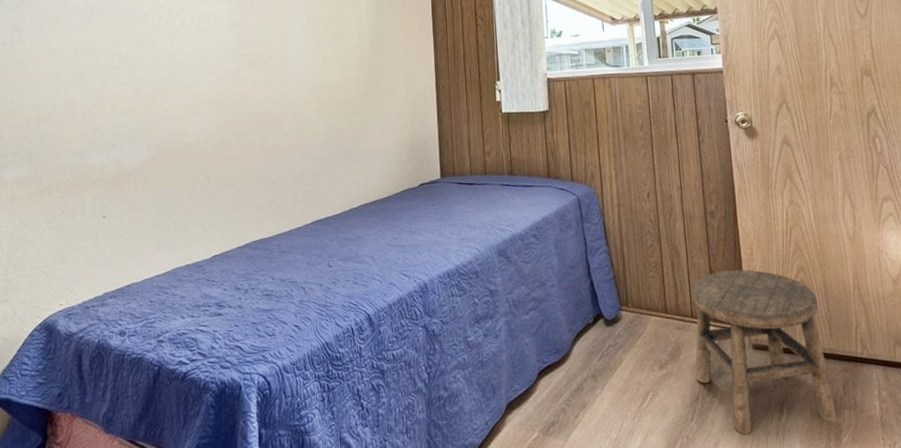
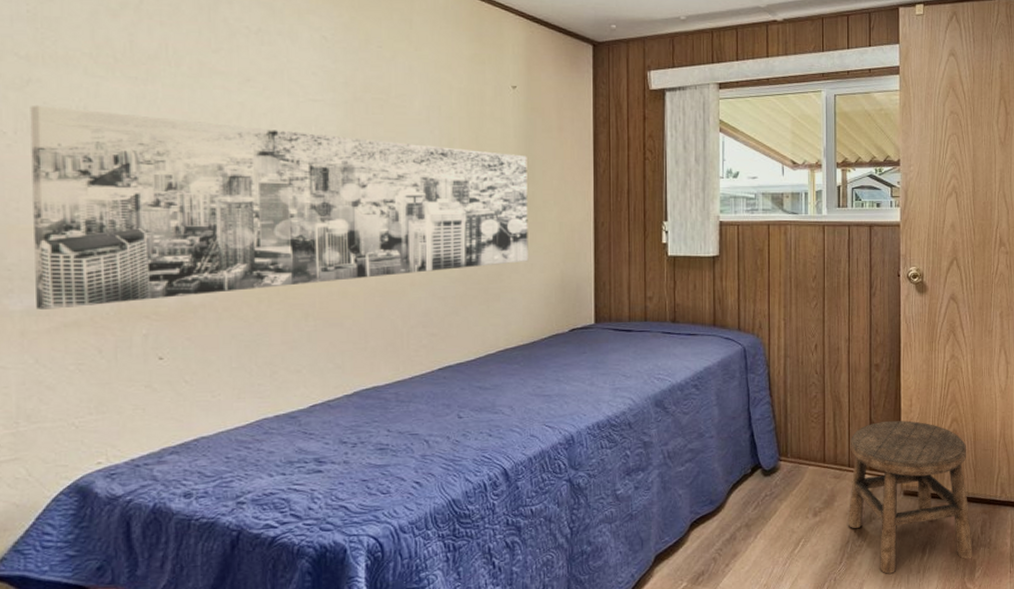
wall art: none [21,20,382,179] -> present [30,104,529,309]

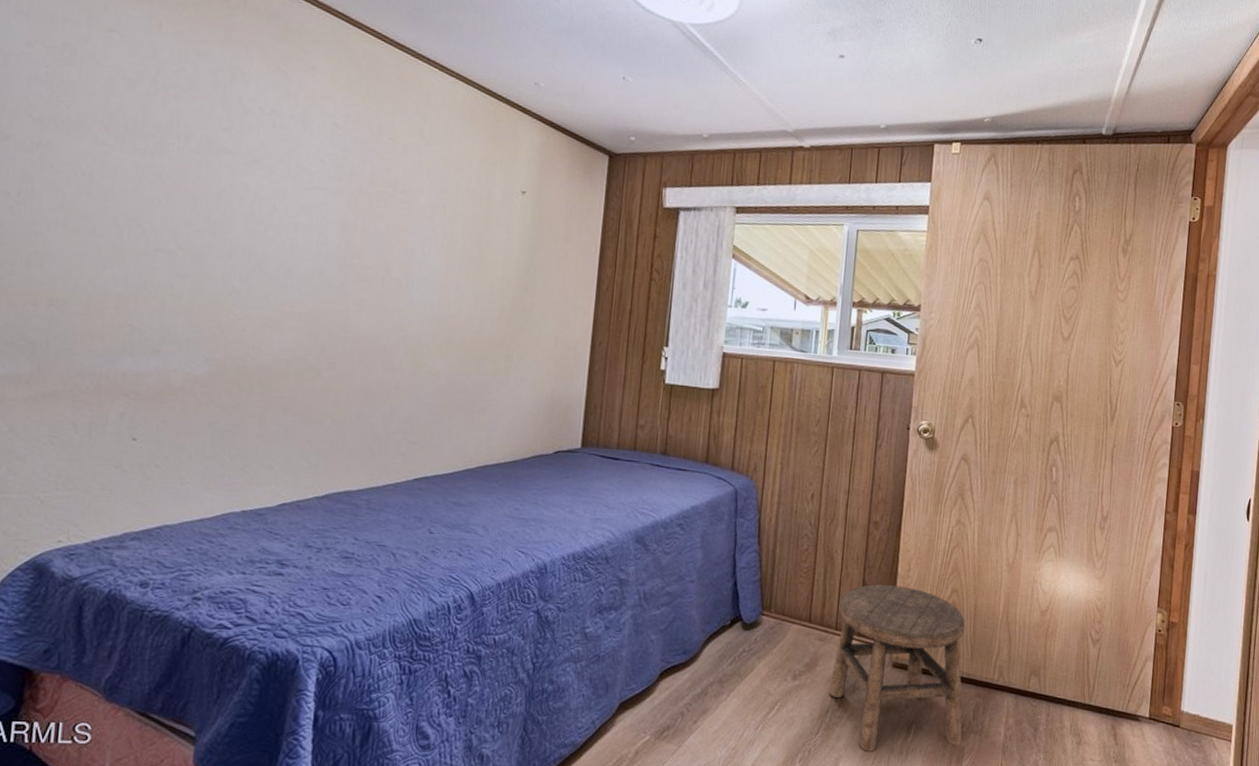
wall art: present [30,104,529,309] -> none [17,168,529,378]

